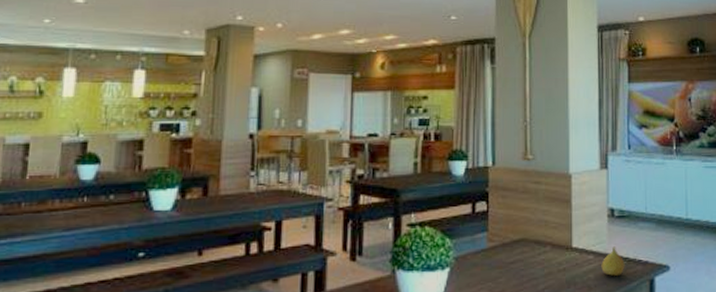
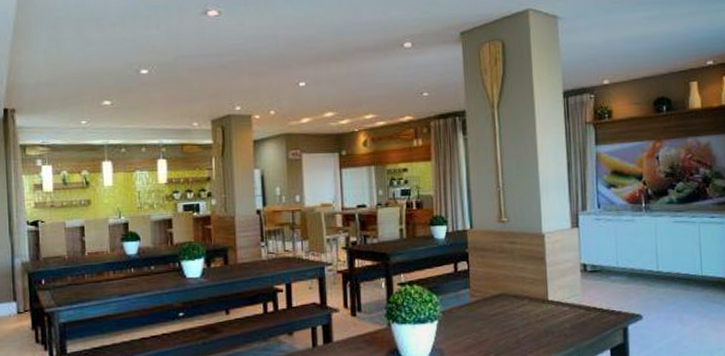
fruit: present [601,246,625,276] -> none [576,298,599,325]

